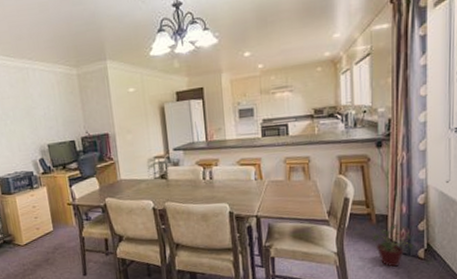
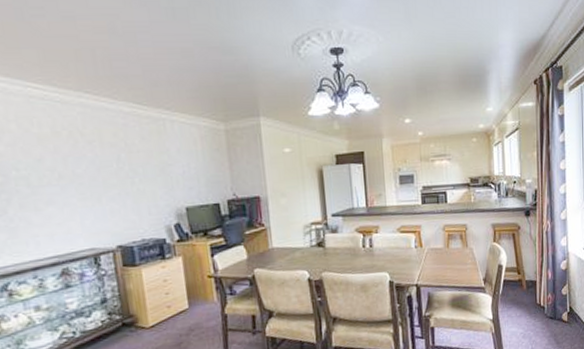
potted plant: present [373,223,413,267] -> none [524,289,558,331]

